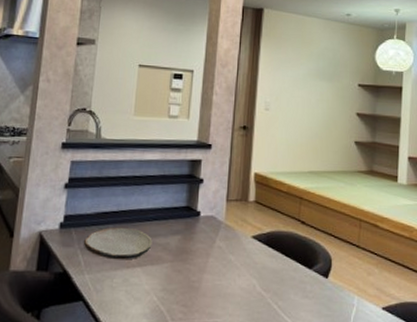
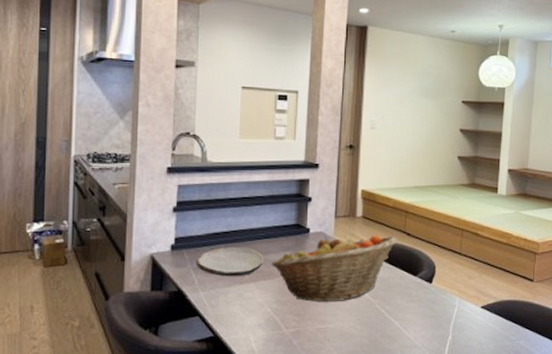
fruit basket: none [158,220,291,294] -> present [270,235,398,303]

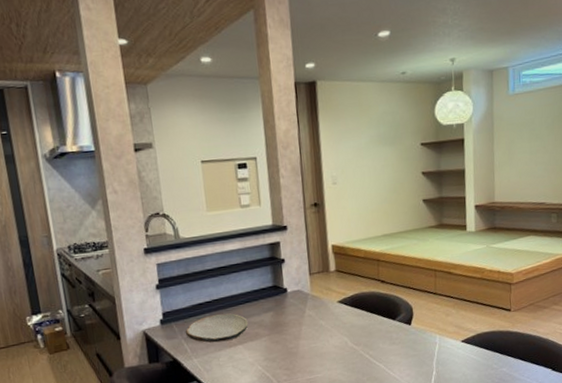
fruit basket: present [270,235,398,303] -> none [255,285,373,356]

